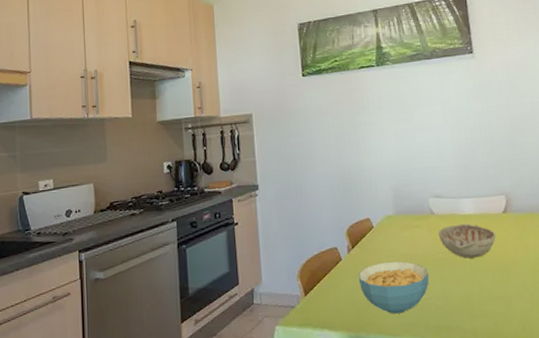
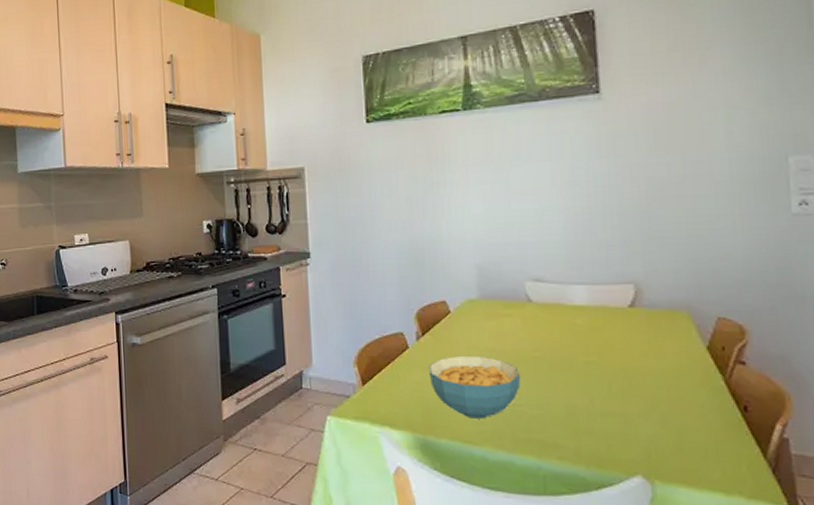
decorative bowl: present [438,223,497,259] -> none [535,316,618,361]

